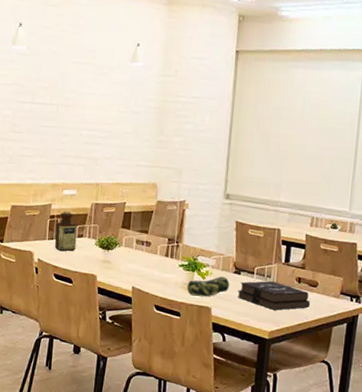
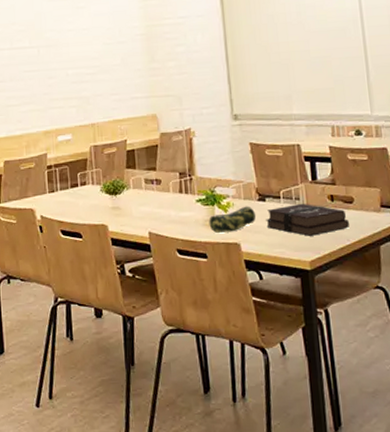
bottle: present [55,211,78,252] -> none [54,158,80,204]

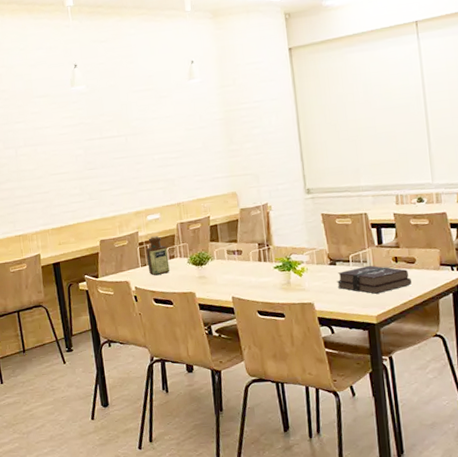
bottle: none [54,158,80,204] -> present [146,235,170,276]
pencil case: present [209,206,257,234] -> none [285,270,328,296]

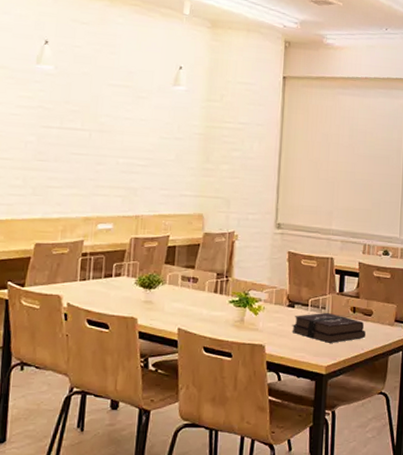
bottle: present [146,235,170,276] -> none [87,247,115,294]

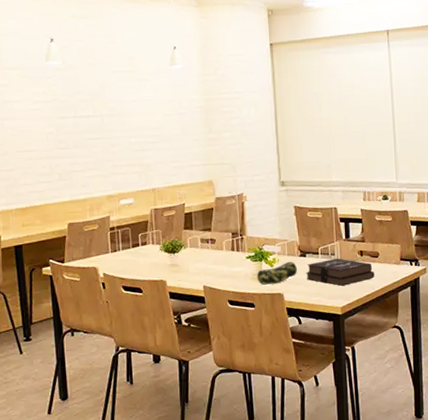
pencil case: none [238,310,284,335] -> present [257,261,298,286]

